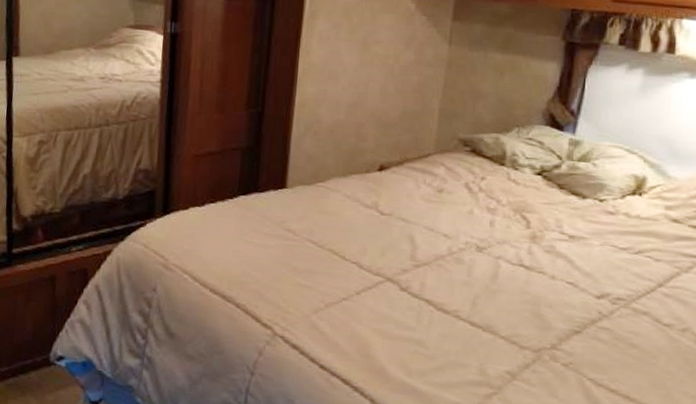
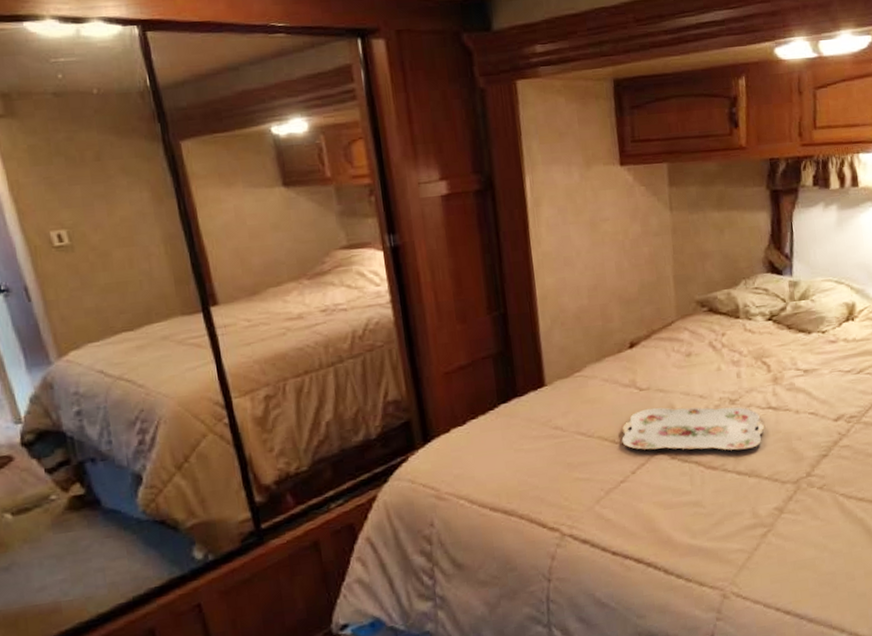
serving tray: none [352,233,512,303] -> present [621,406,766,451]

